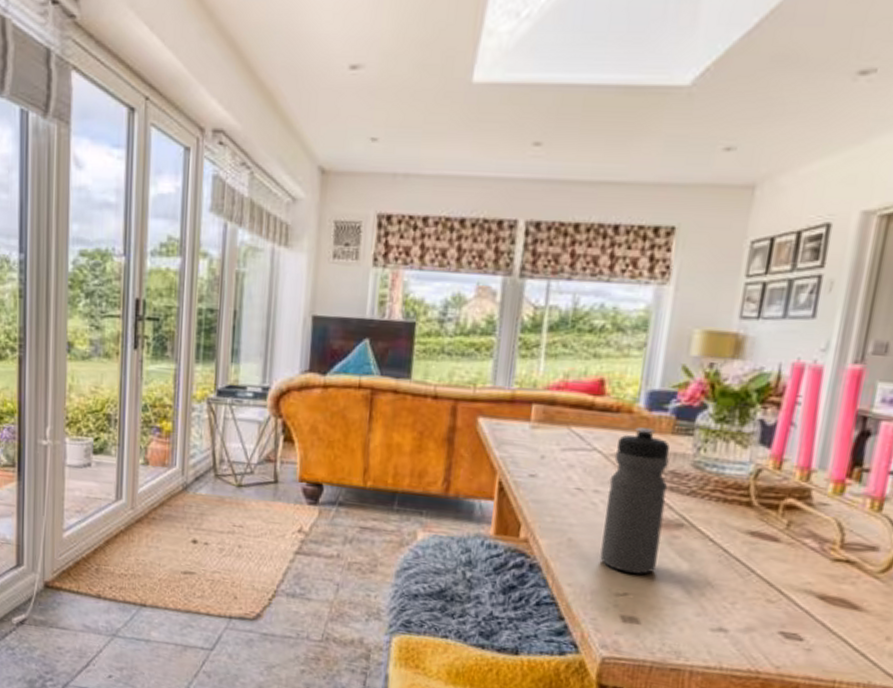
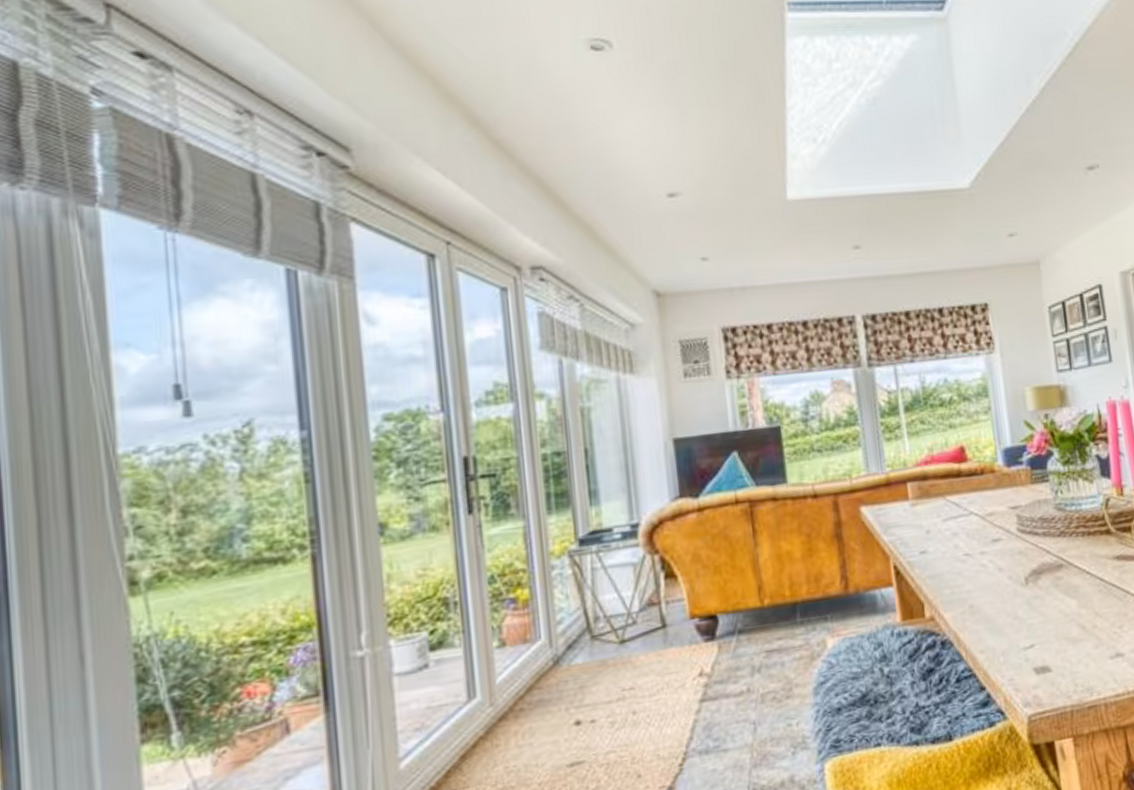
water bottle: present [600,427,670,574] -> none [989,482,1051,625]

